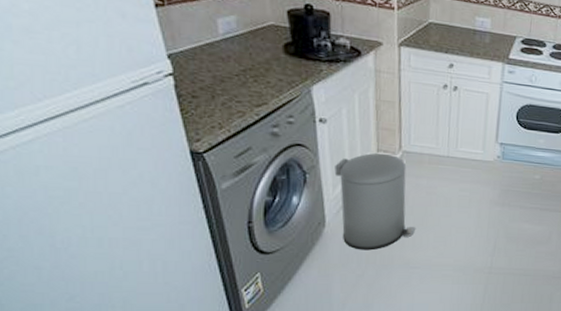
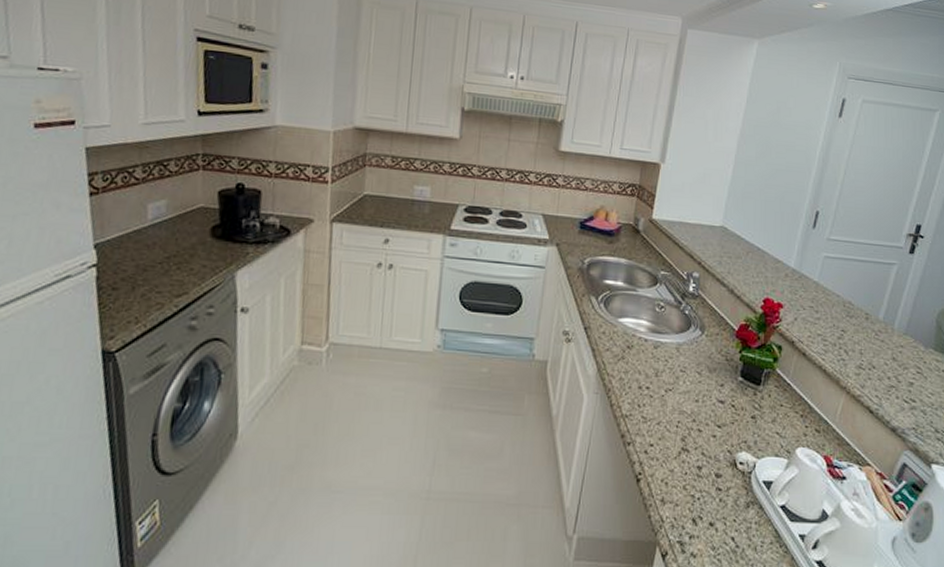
pedal bin: present [334,153,415,251] -> none [252,346,340,469]

